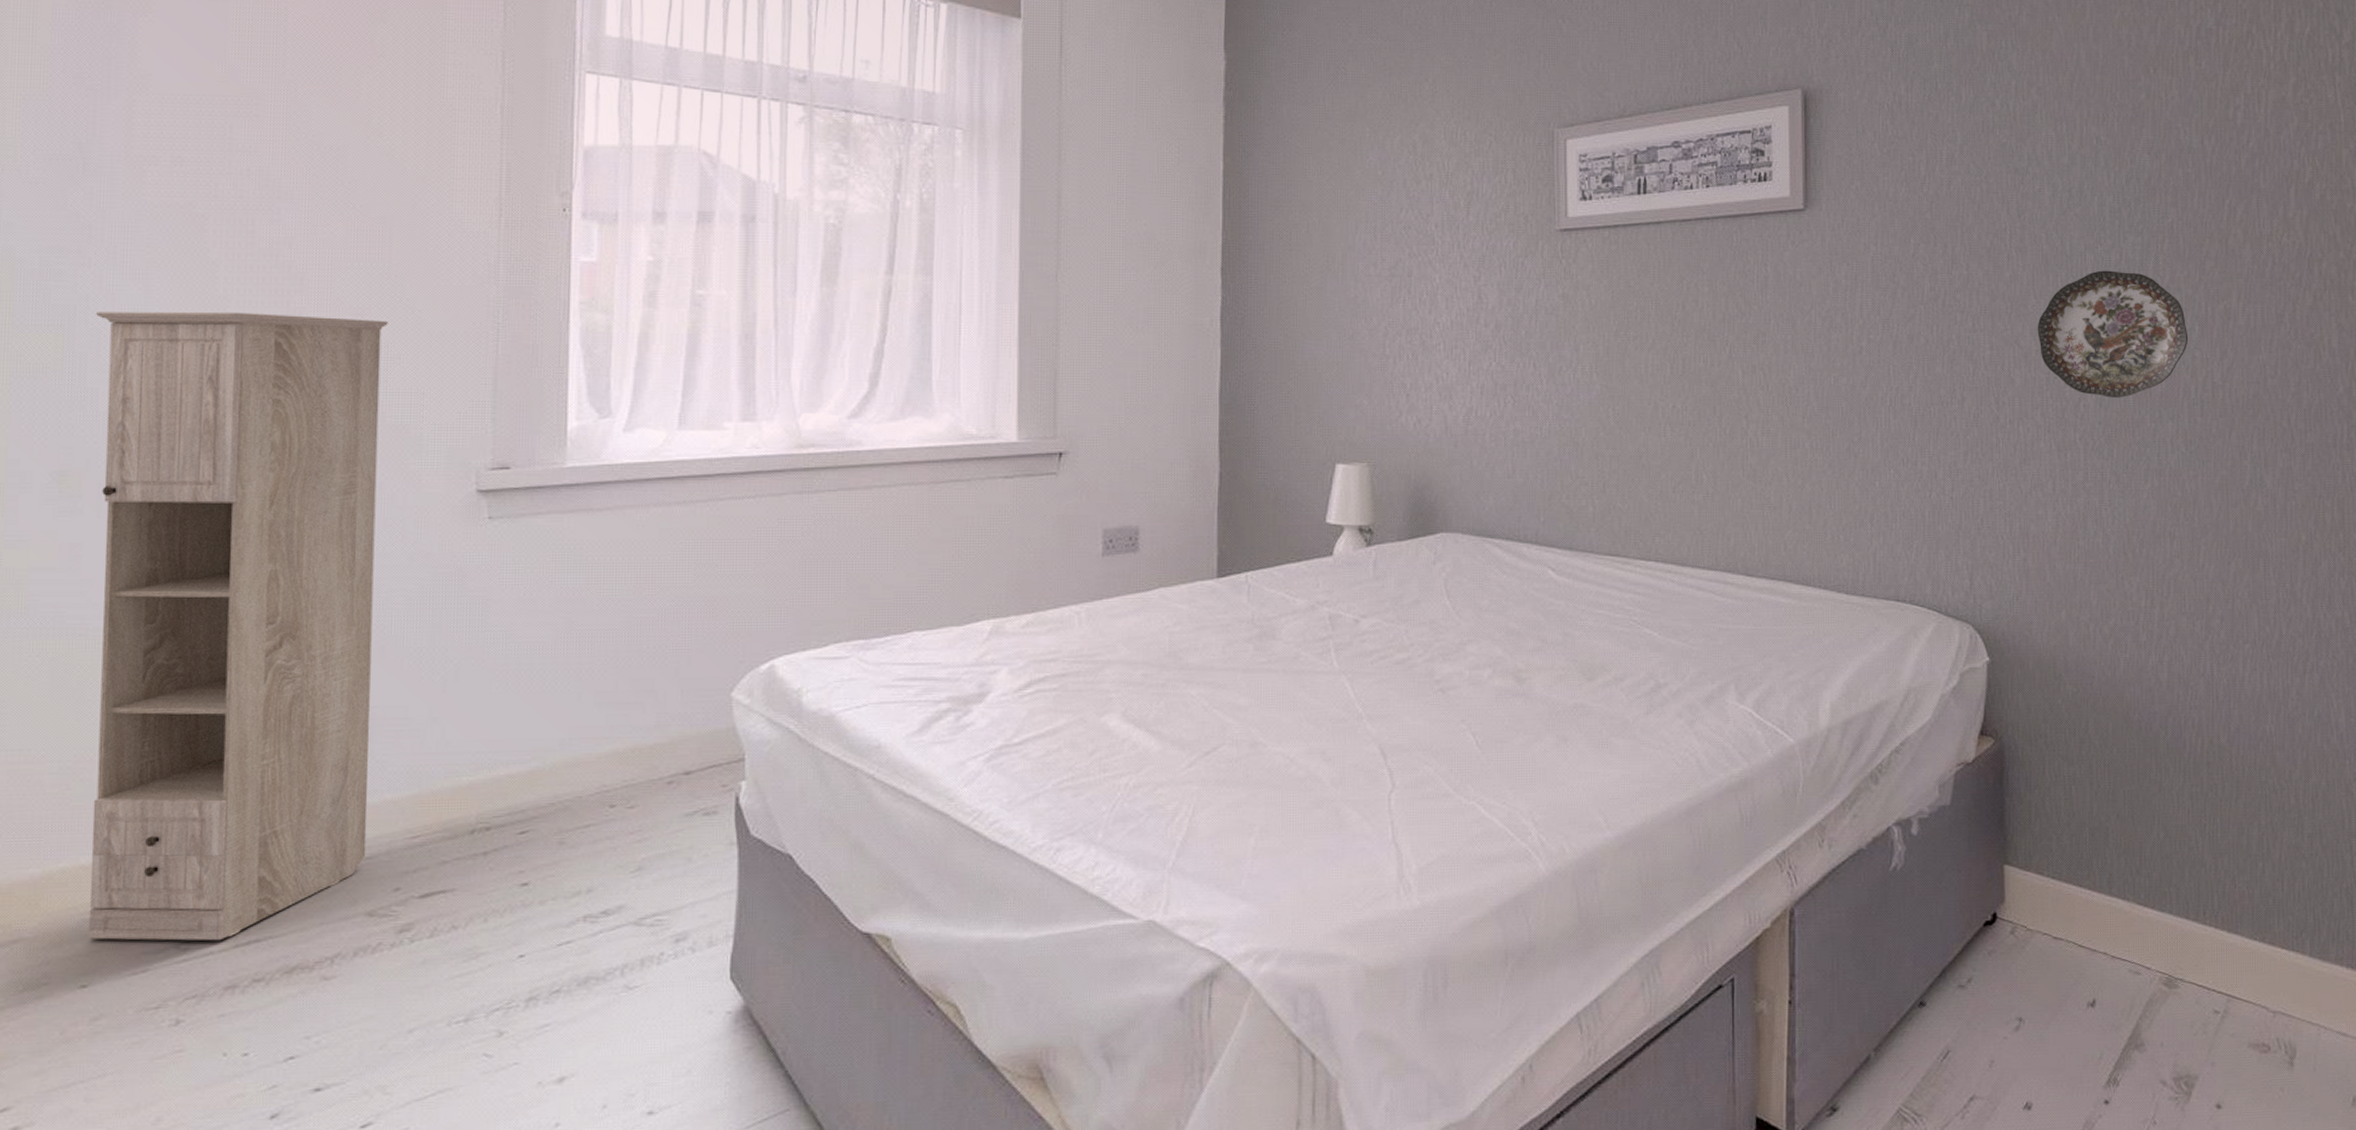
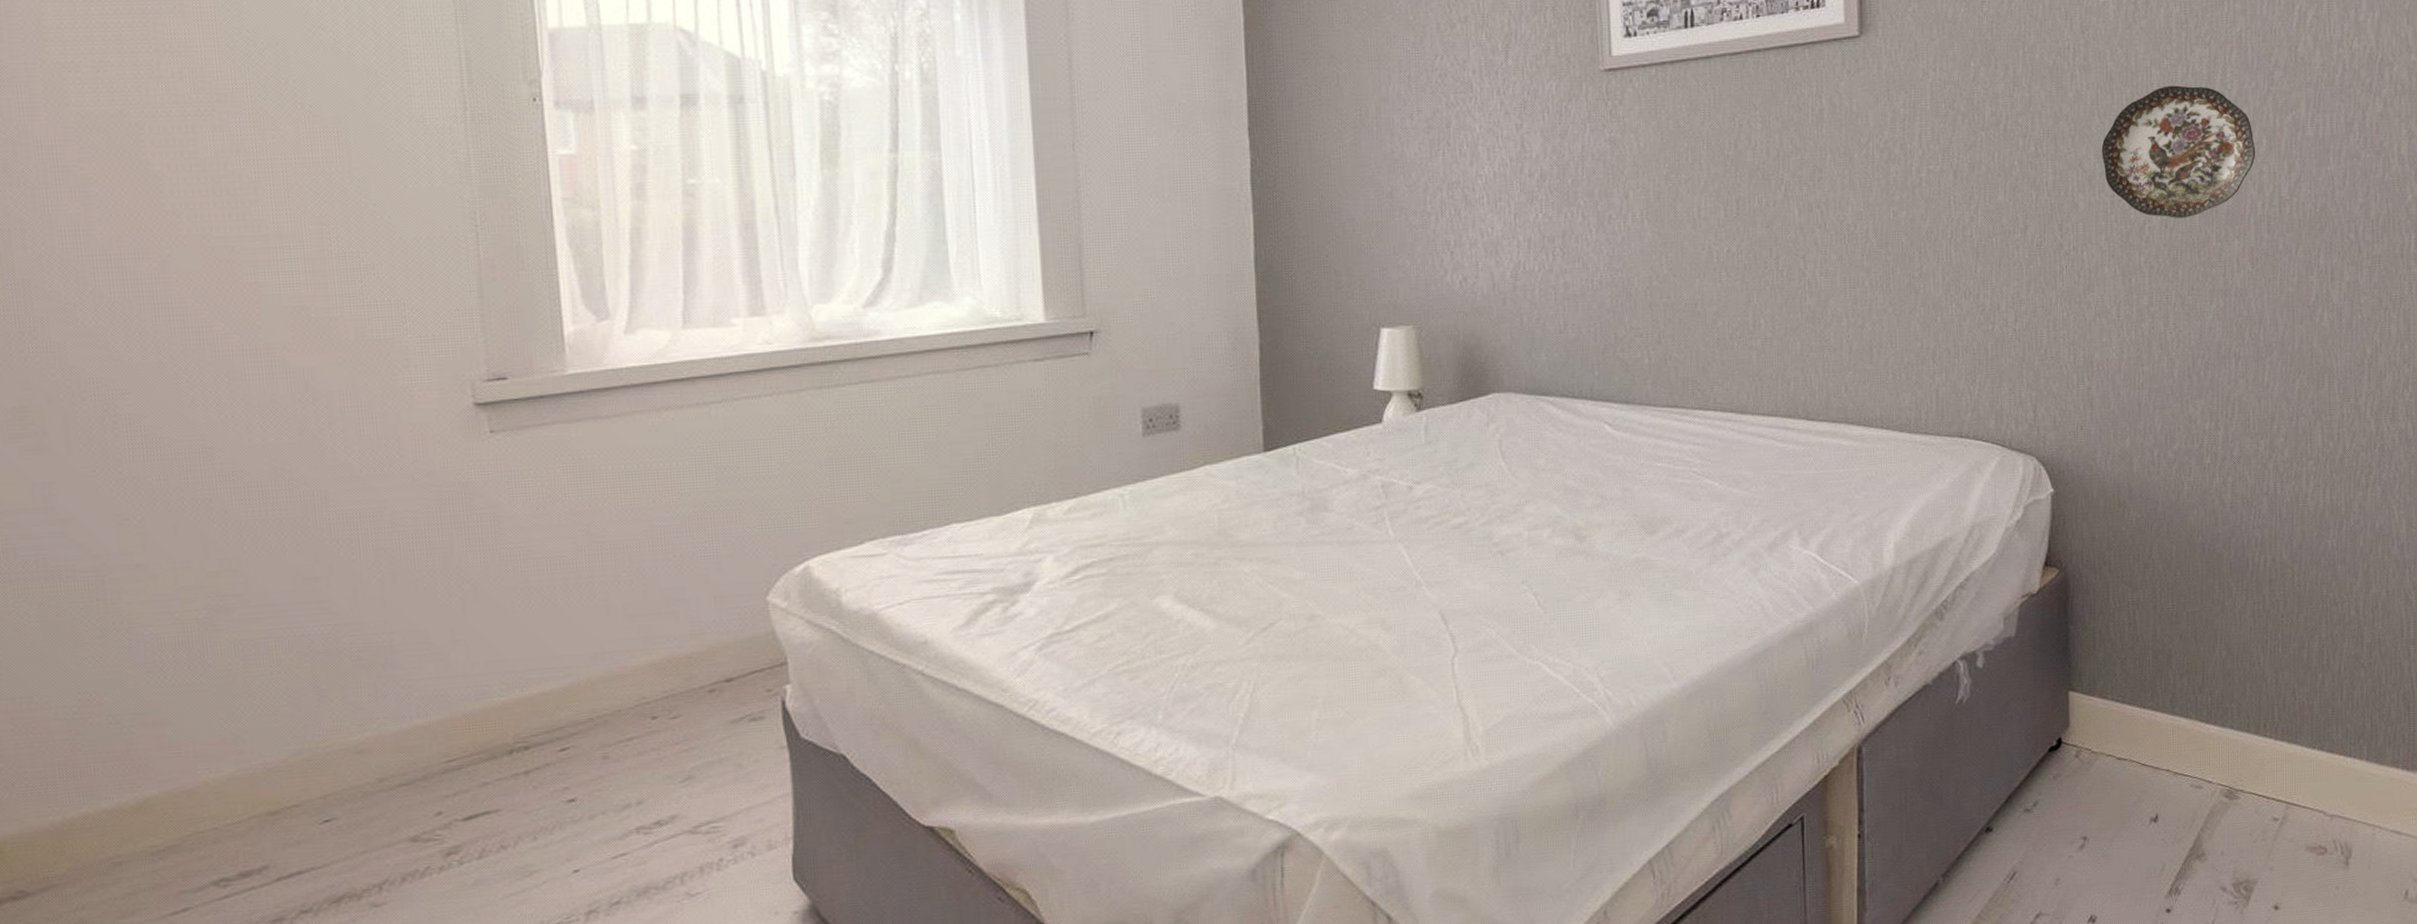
storage cabinet: present [88,311,388,941] -> none [34,227,402,882]

